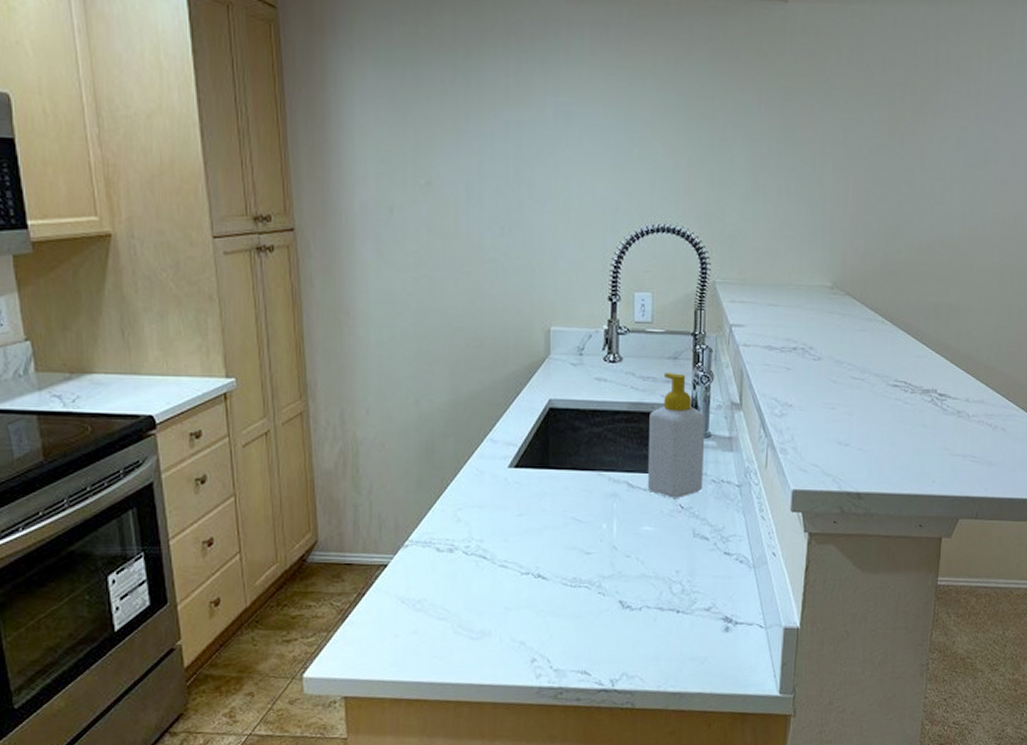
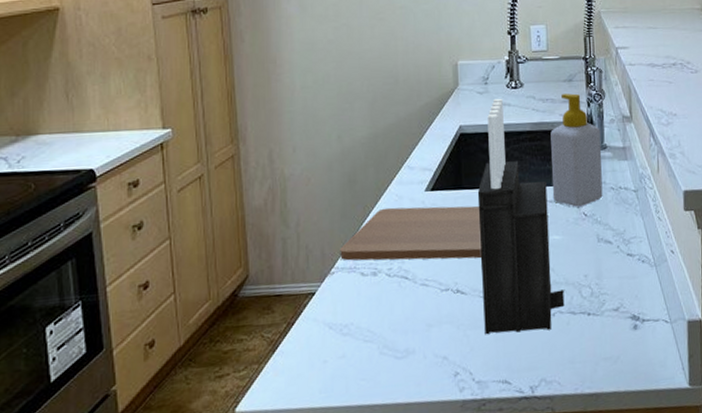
cutting board: none [415,482,568,543] -> present [340,205,483,261]
knife block: none [565,372,653,624] -> present [477,98,565,335]

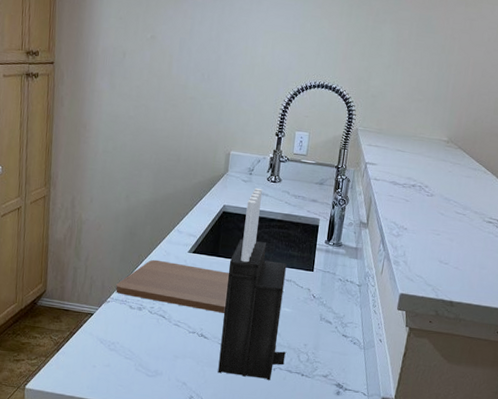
soap bottle: present [550,93,603,207] -> none [289,194,339,290]

